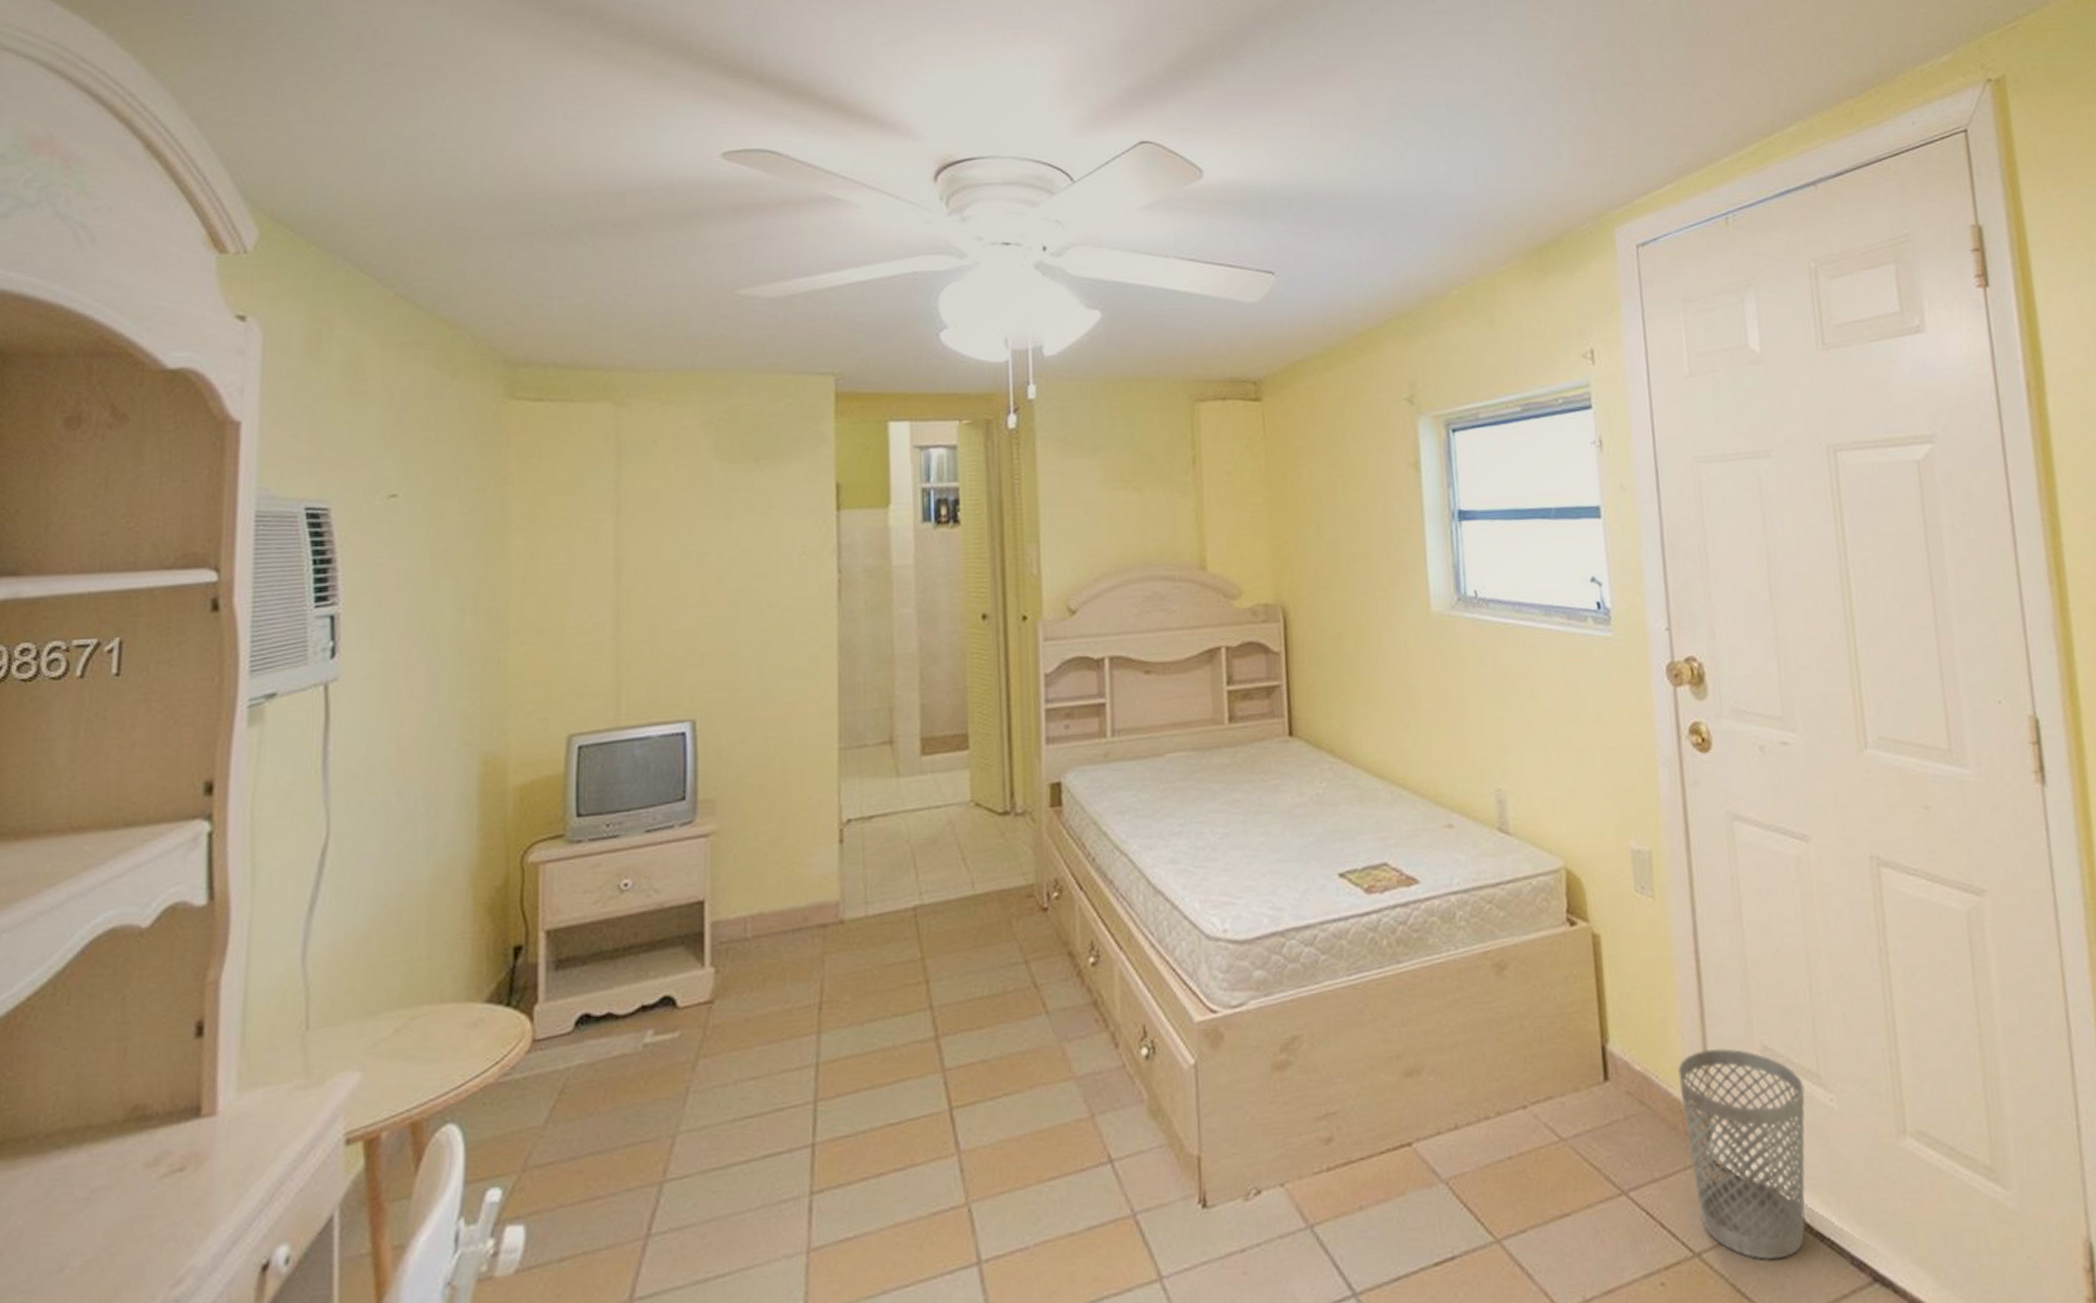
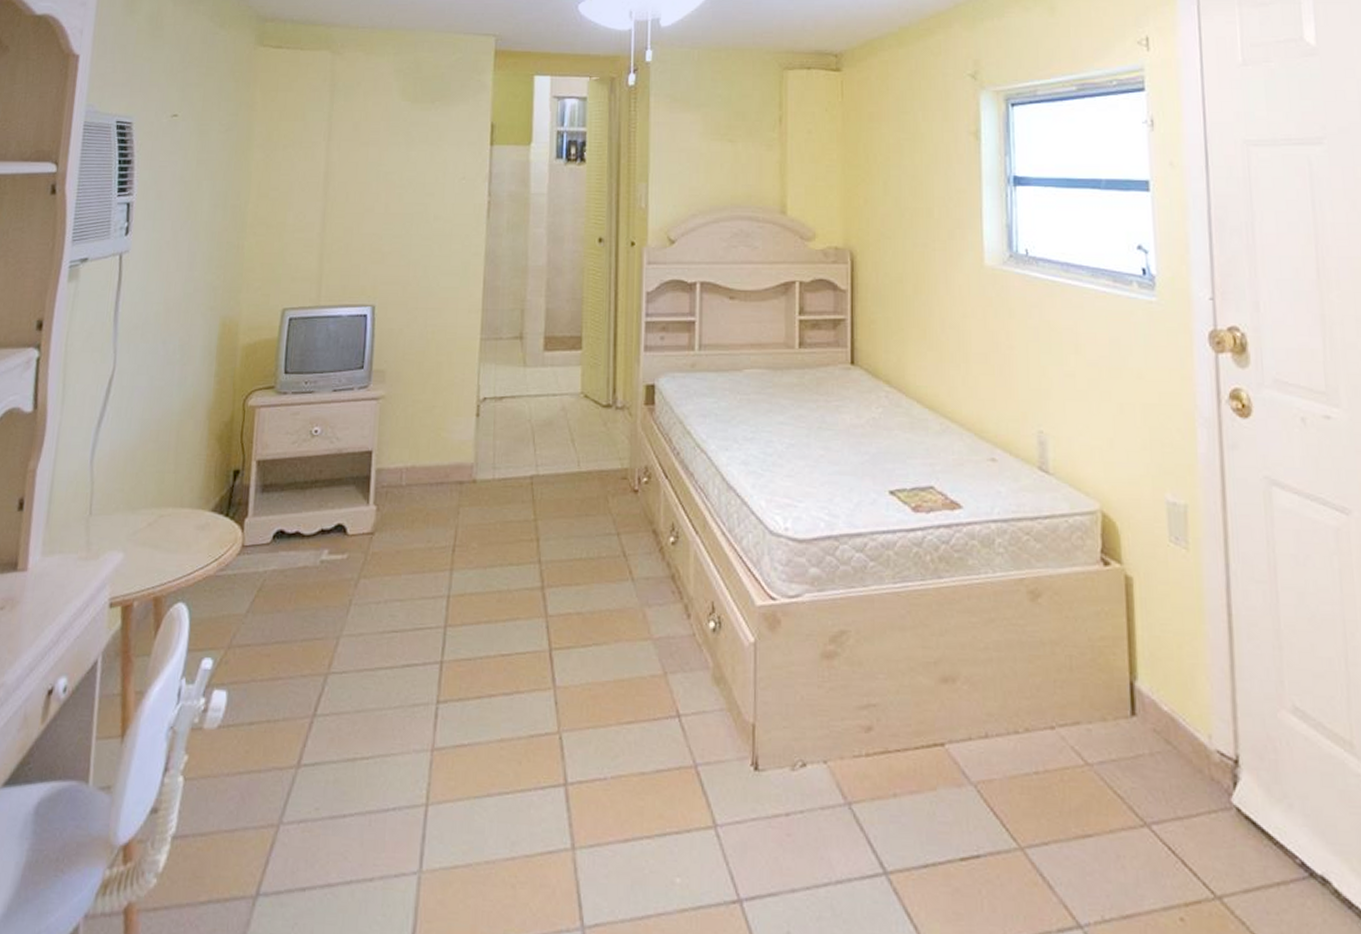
wastebasket: present [1678,1047,1805,1260] -> none [1205,701,1337,918]

